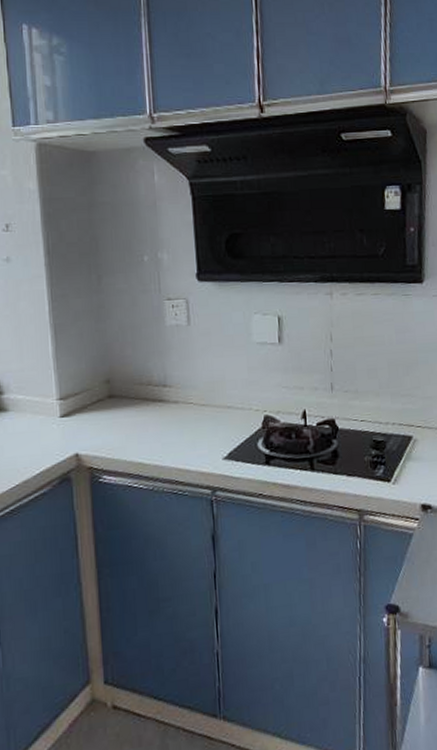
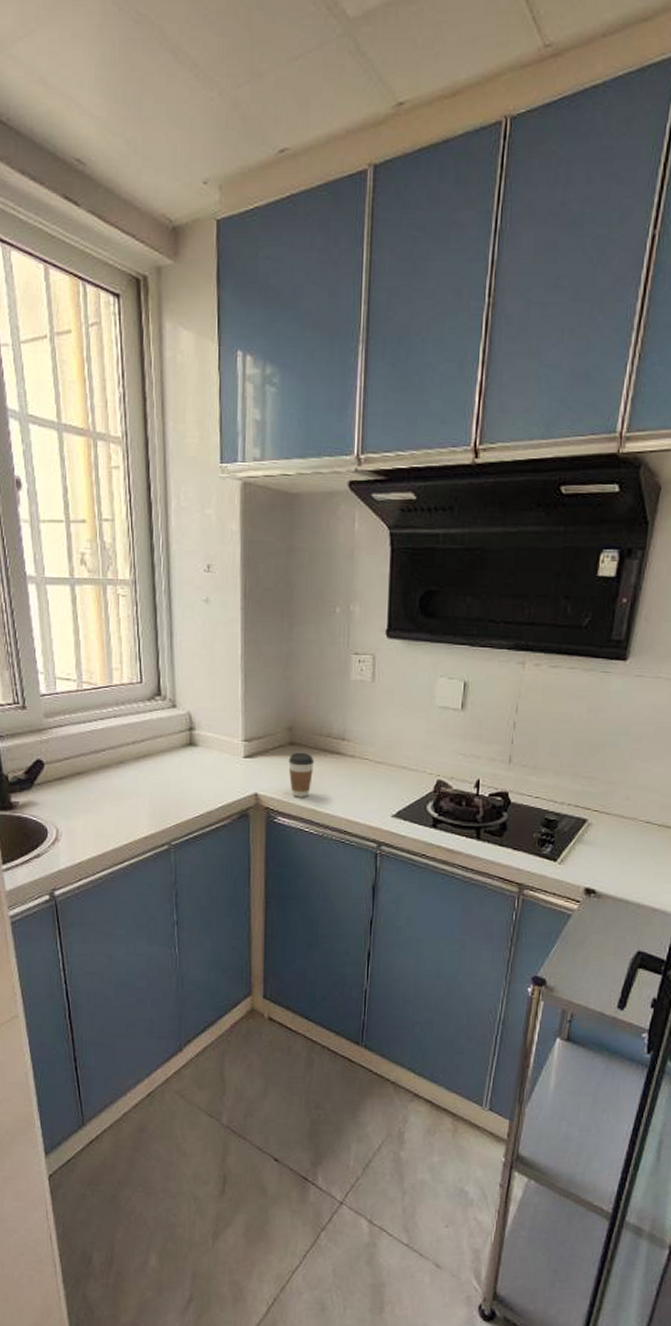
coffee cup: none [109,404,137,452] -> present [288,752,315,798]

